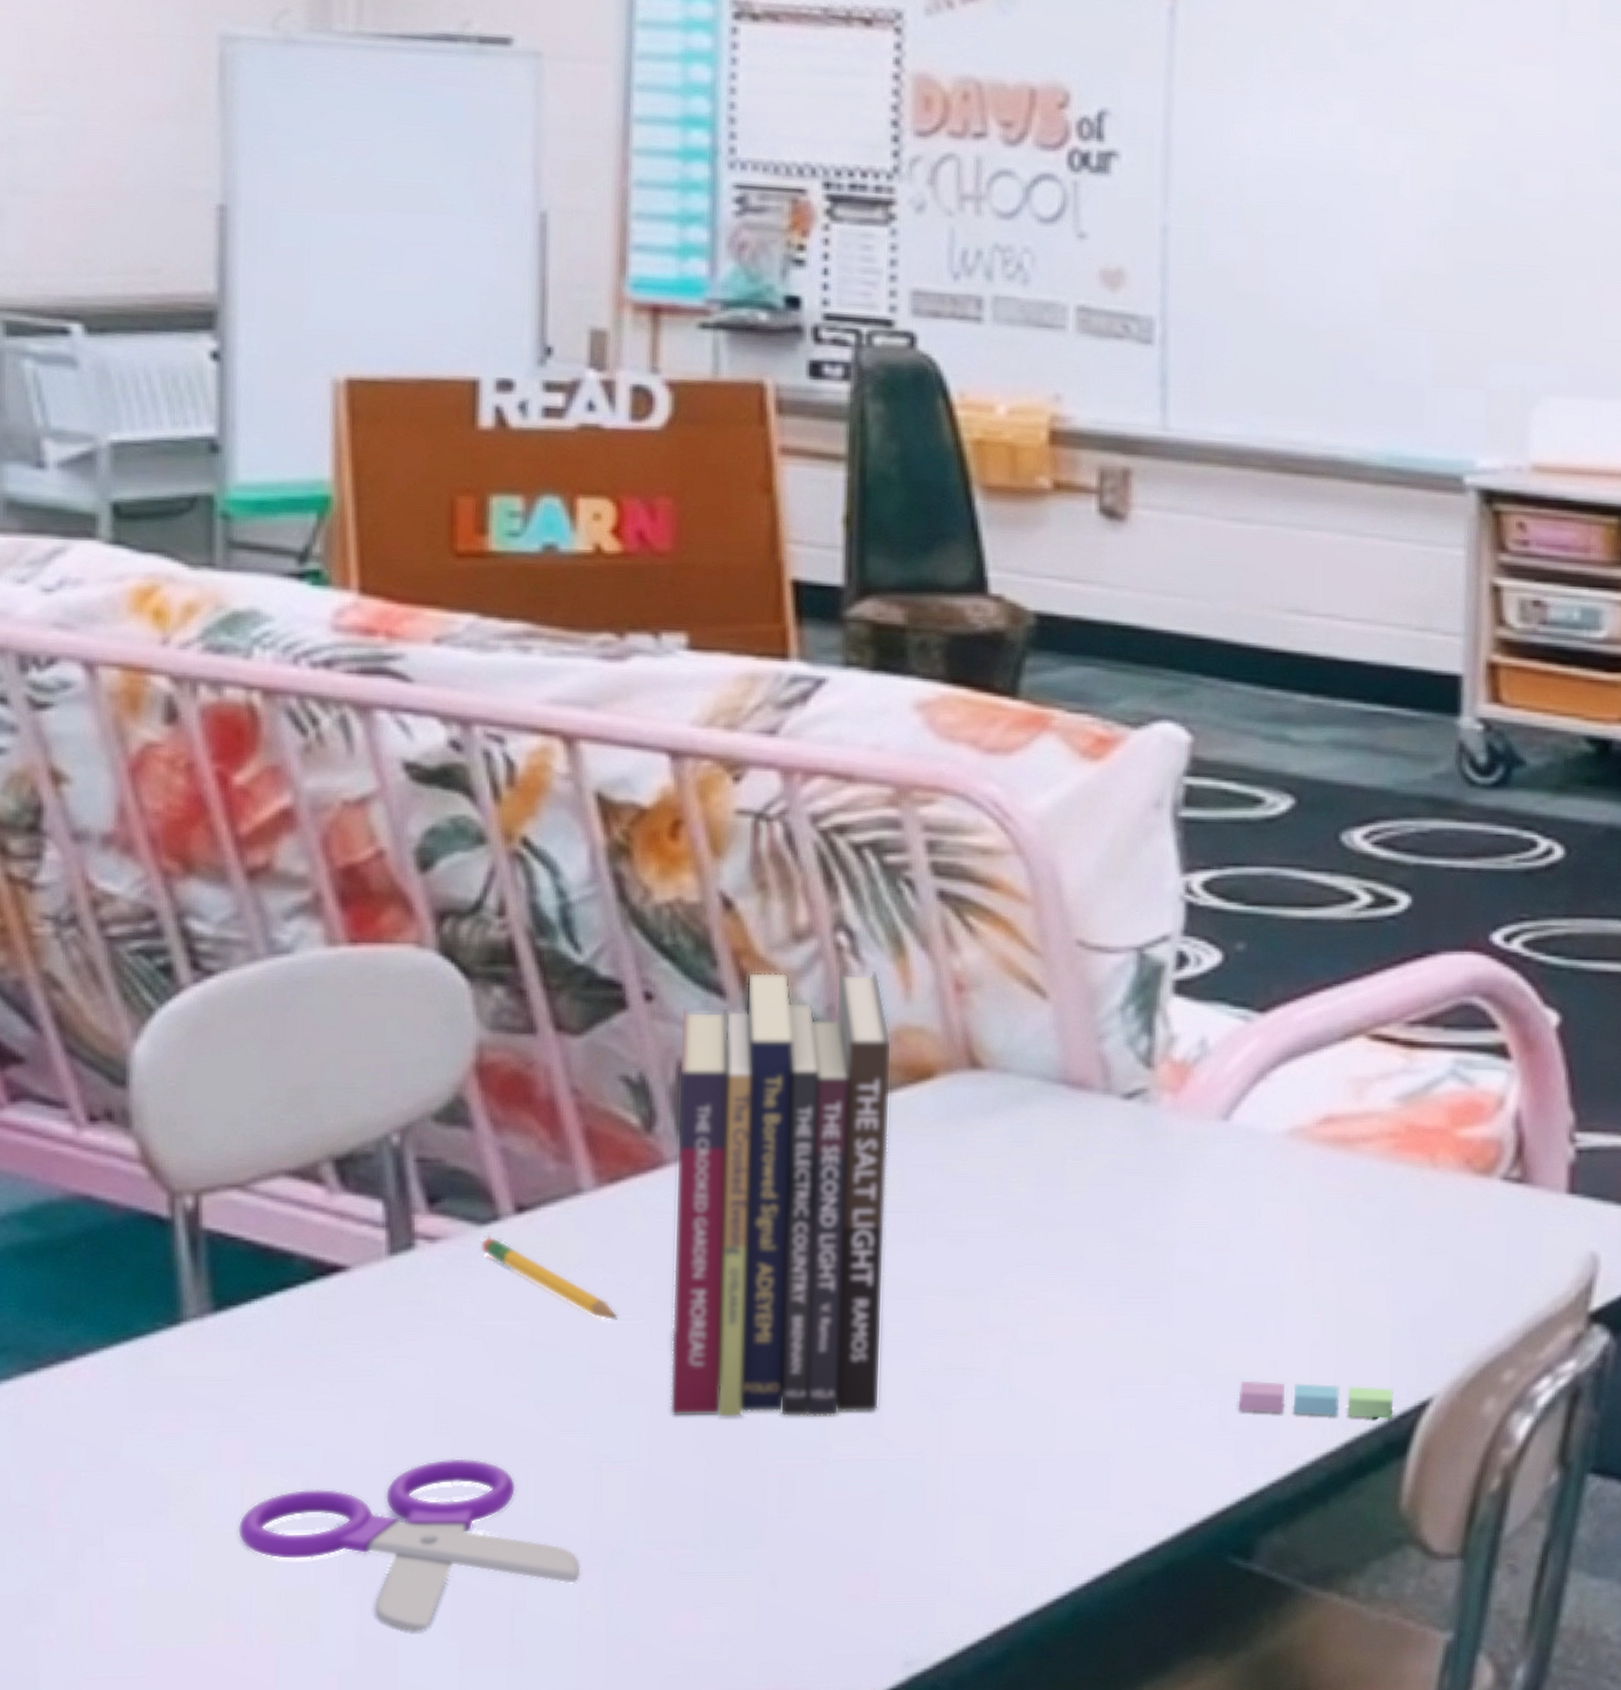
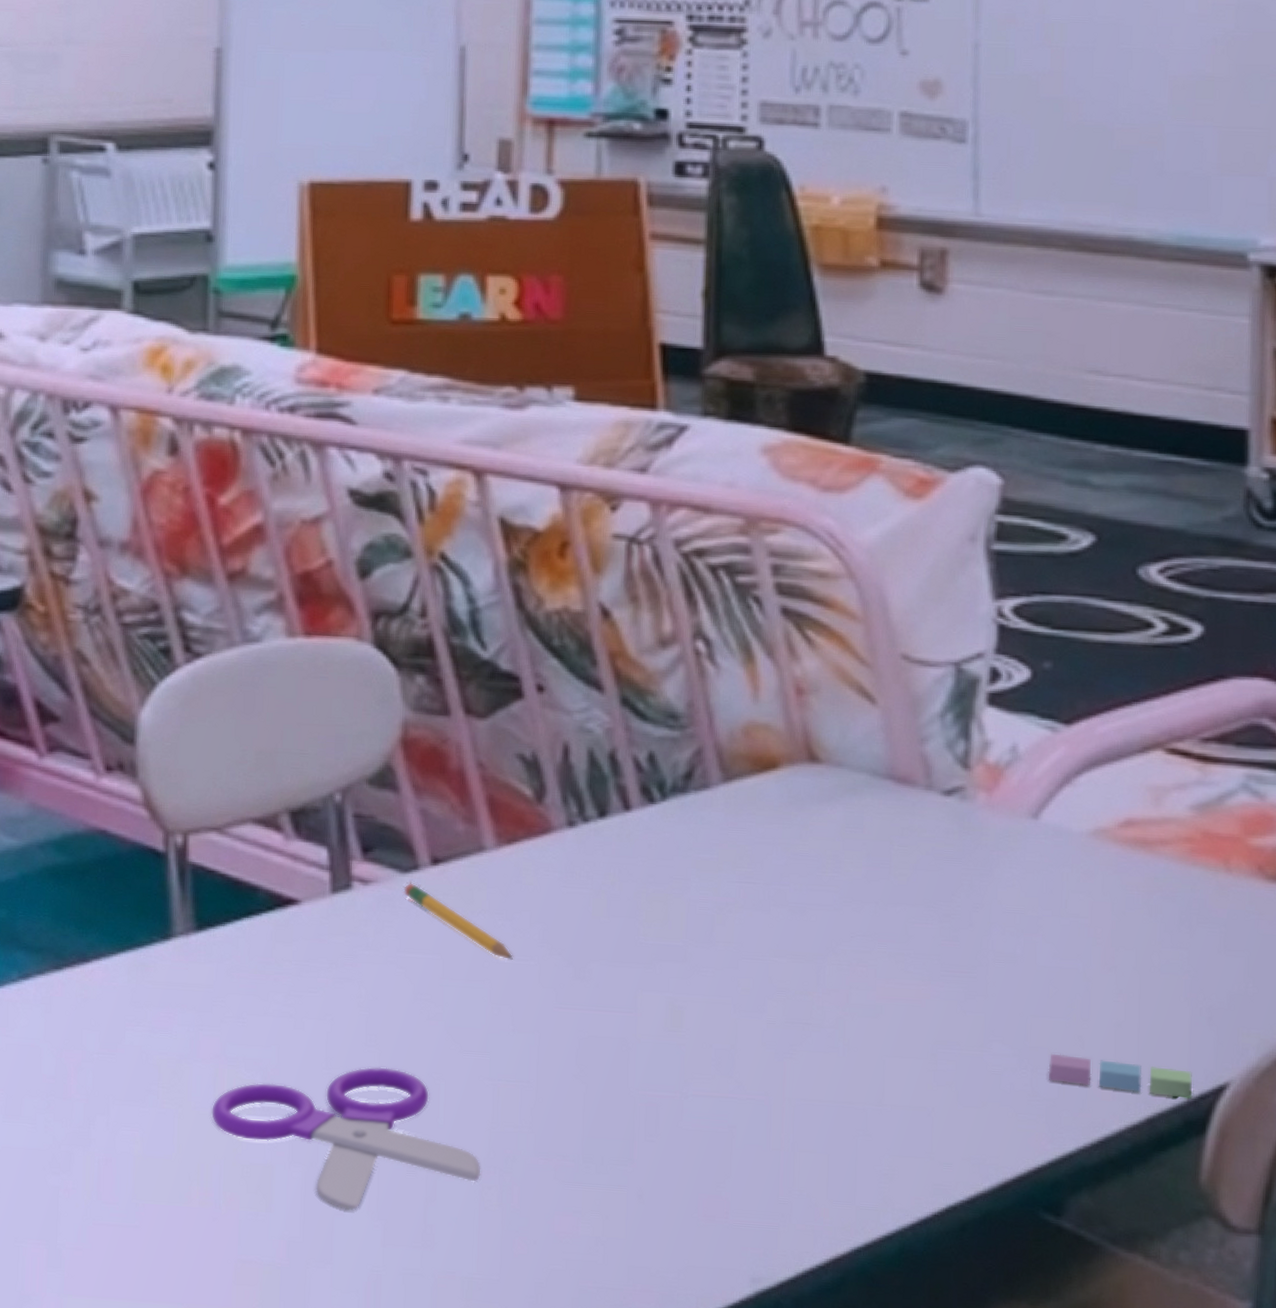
books: present [670,971,892,1418] -> none [555,671,743,1057]

